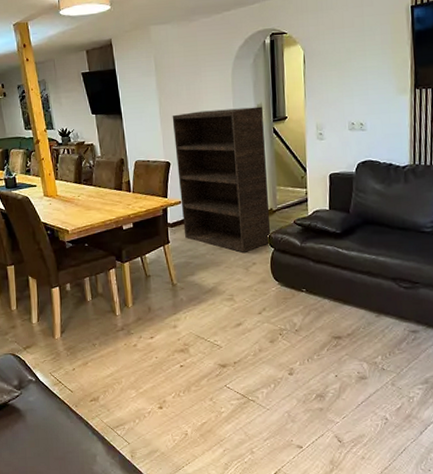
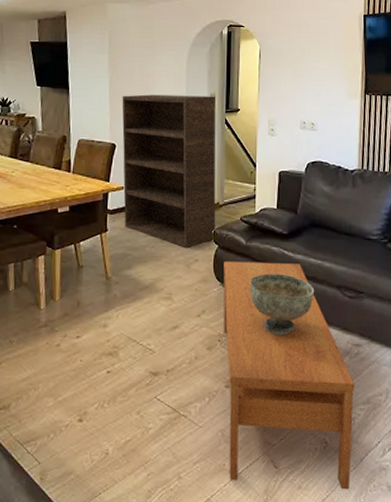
coffee table: none [280,260,413,459] -> present [224,261,355,490]
decorative bowl: none [306,270,370,327] -> present [250,274,315,335]

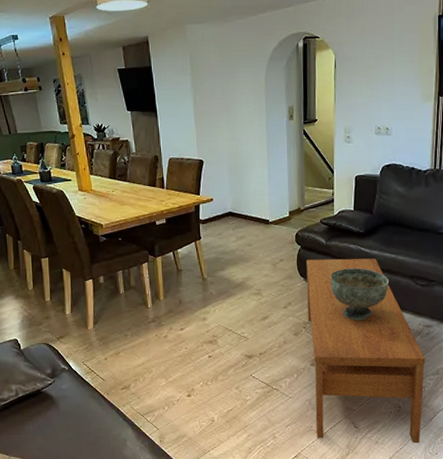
bookshelf: present [122,94,216,247] -> none [206,108,298,249]

